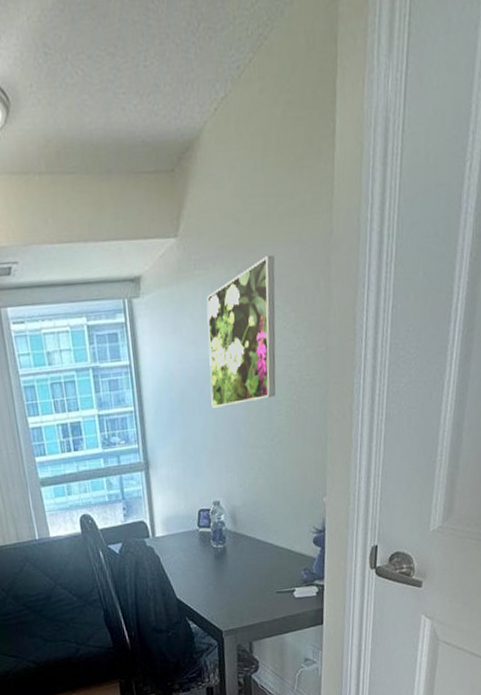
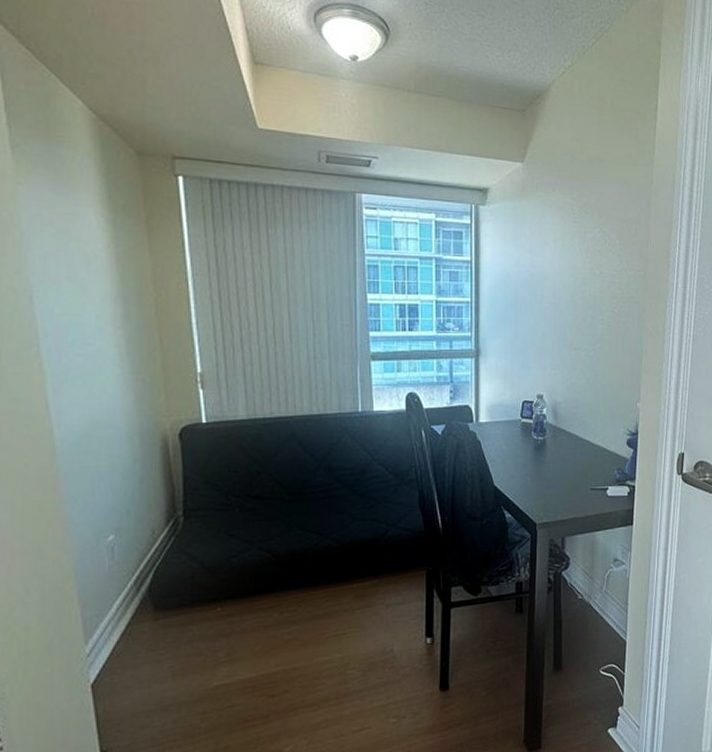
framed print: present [206,255,276,408] -> none [542,190,604,310]

